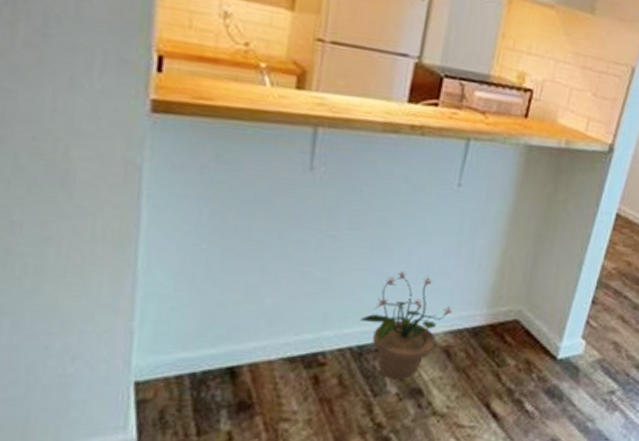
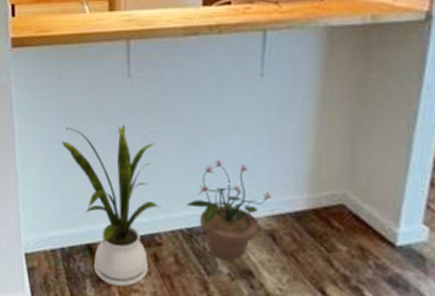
house plant: none [209,223,332,416] -> present [61,124,161,287]

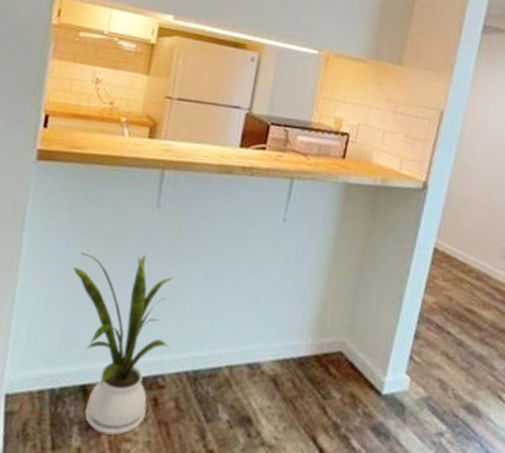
potted plant: present [186,159,272,260] -> none [195,299,279,406]

